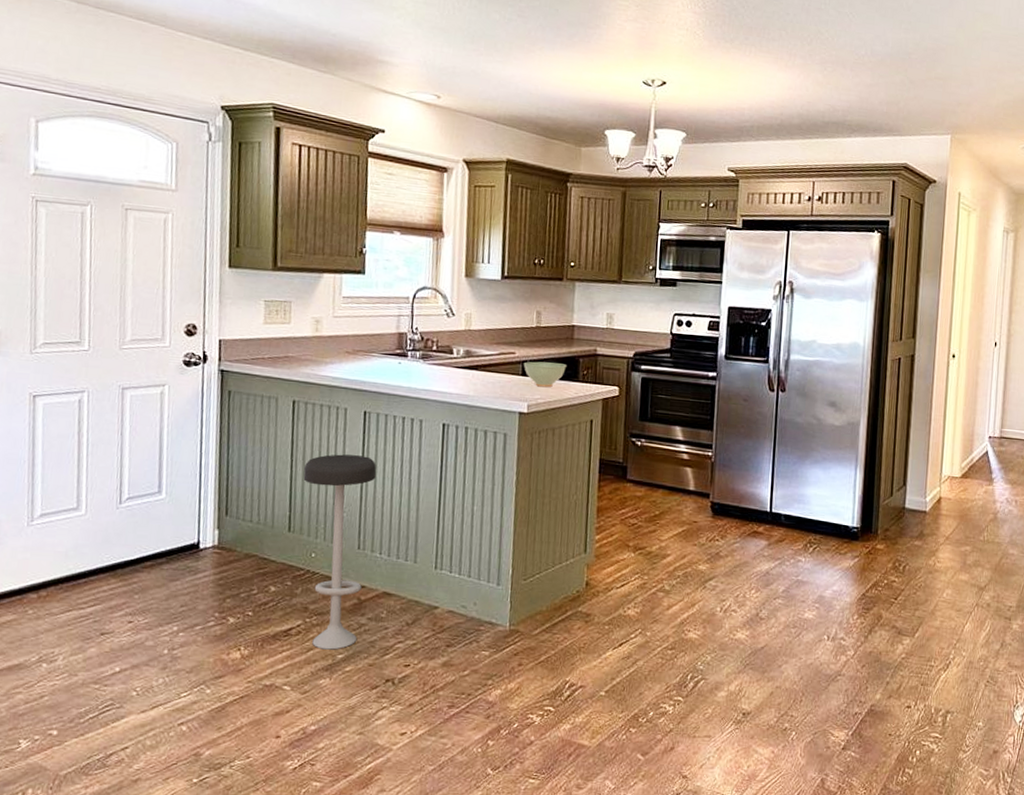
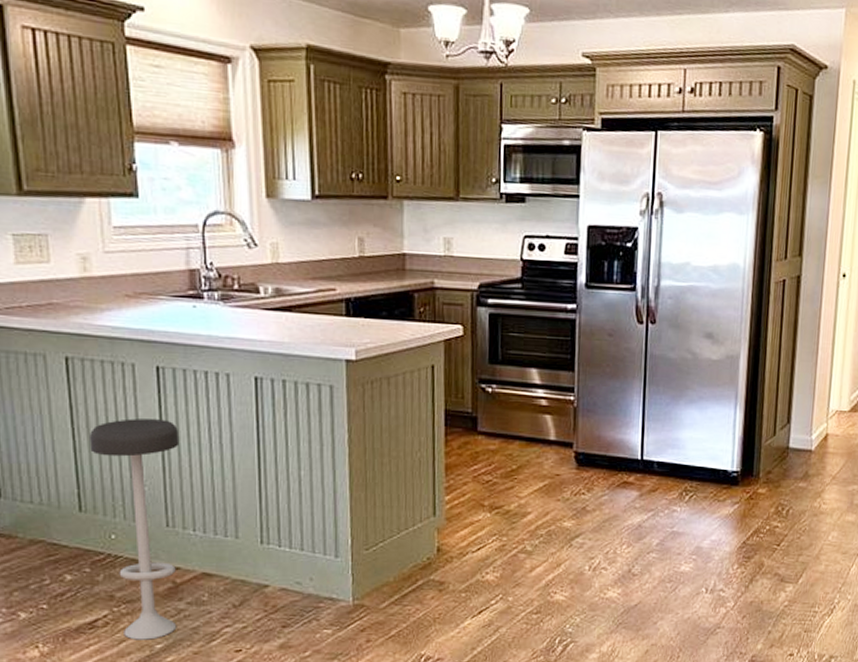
bowl: present [523,361,567,388] -> none [346,298,400,329]

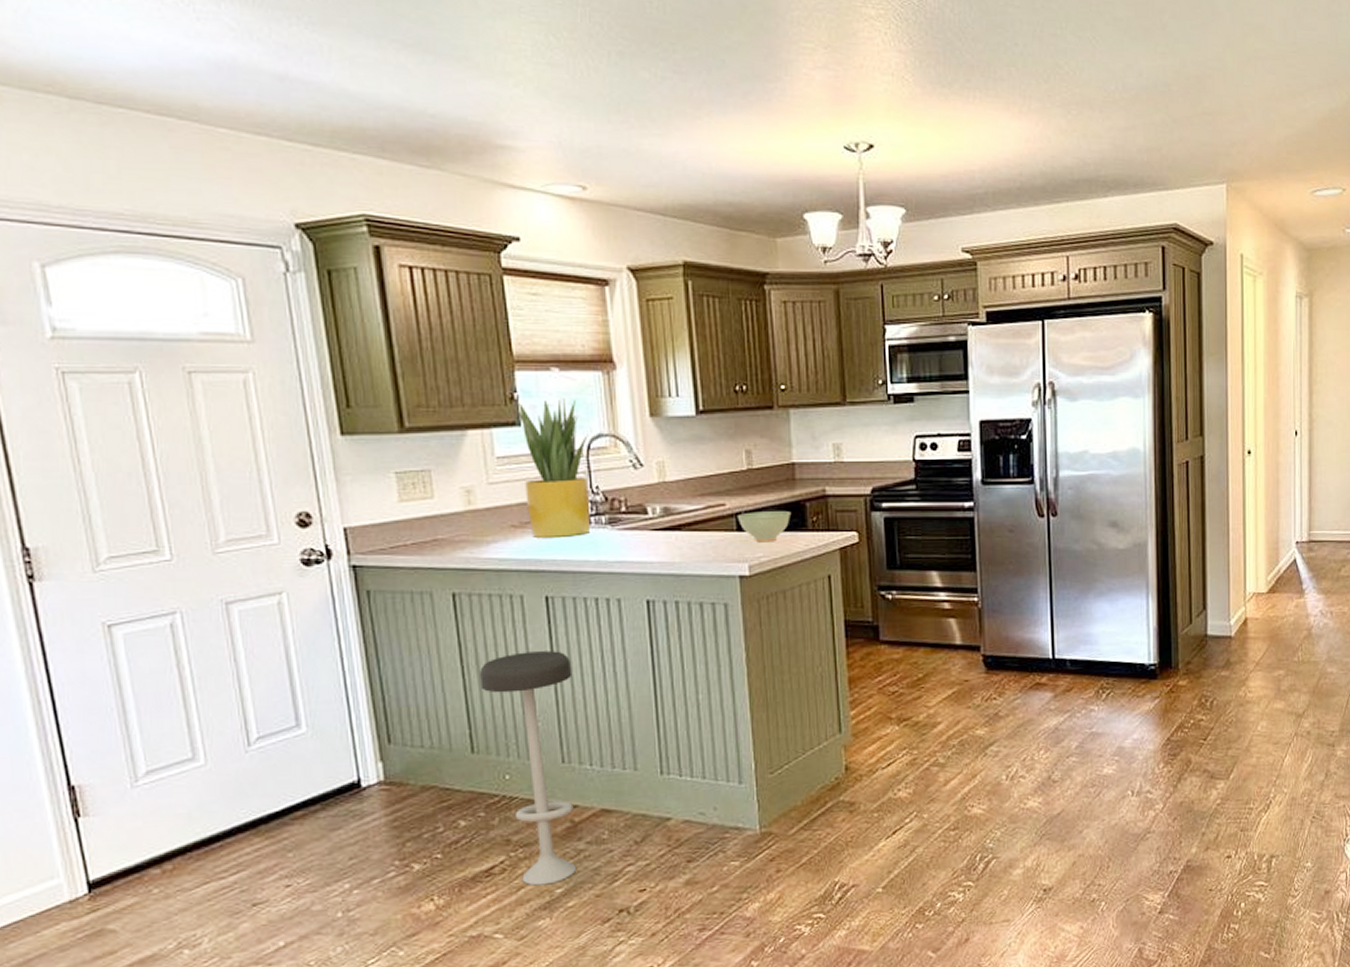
planter: none [132,173,205,310] -> present [513,398,591,538]
bowl: none [346,298,400,329] -> present [737,511,792,543]

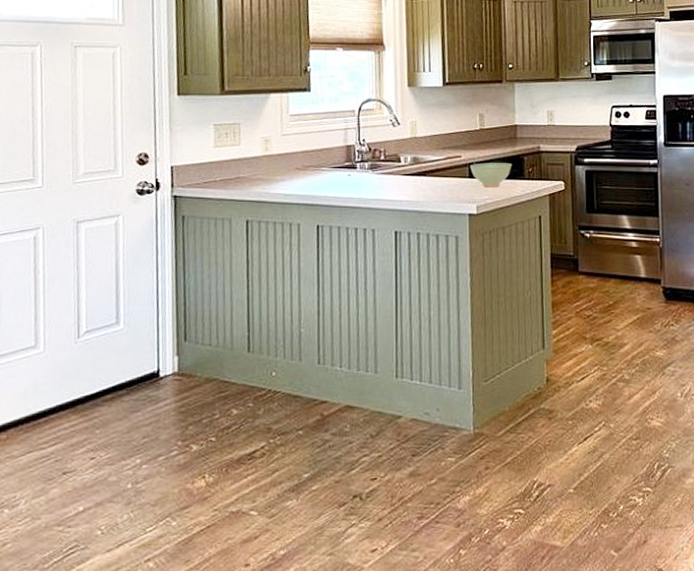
bar stool: present [480,651,577,886] -> none [260,270,333,470]
planter: present [513,398,591,538] -> none [306,71,360,178]

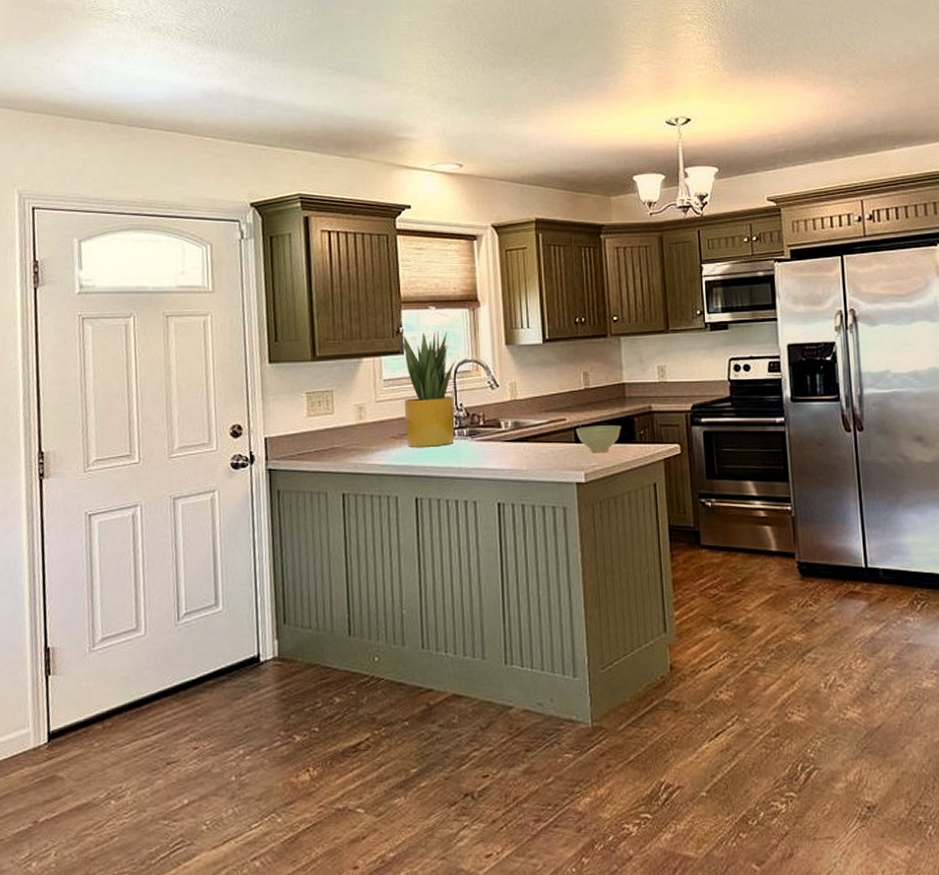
planter: none [306,71,360,178] -> present [399,331,456,447]

